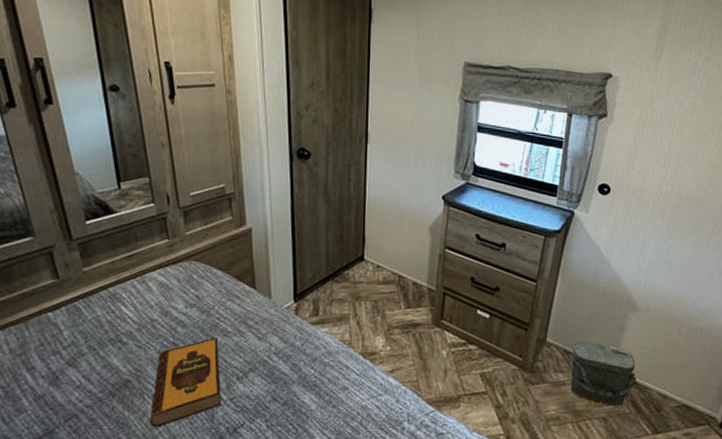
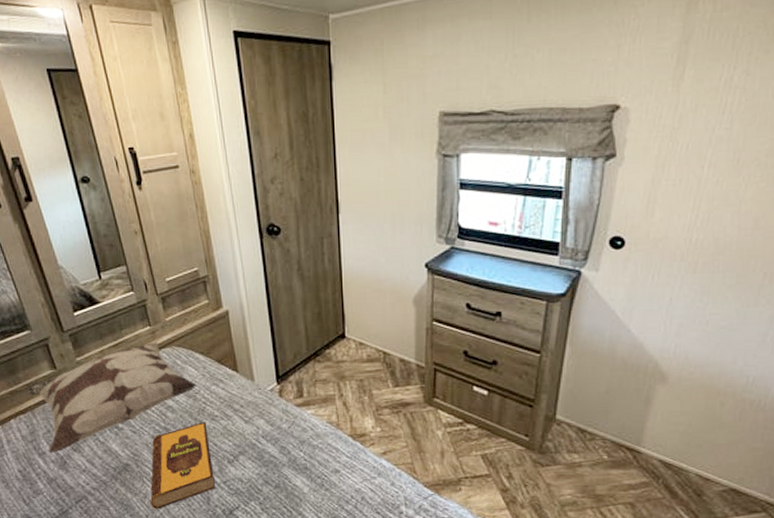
decorative pillow: none [23,254,212,369] -> present [28,341,197,454]
bag: present [570,342,638,407] -> none [587,419,671,491]

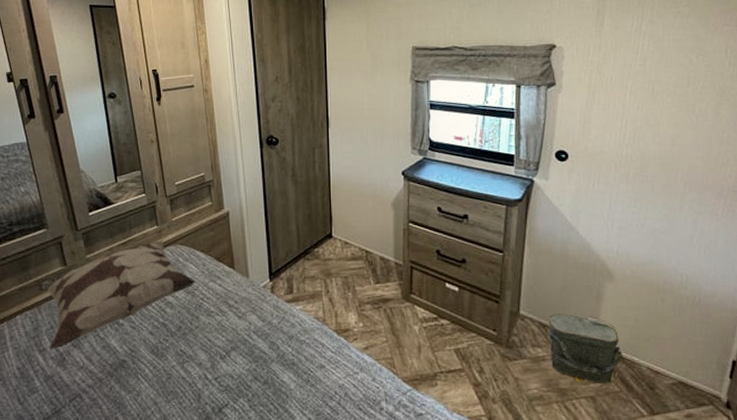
hardback book: present [149,421,215,510] -> none [142,316,206,408]
bag: none [587,419,671,491] -> present [548,314,624,385]

